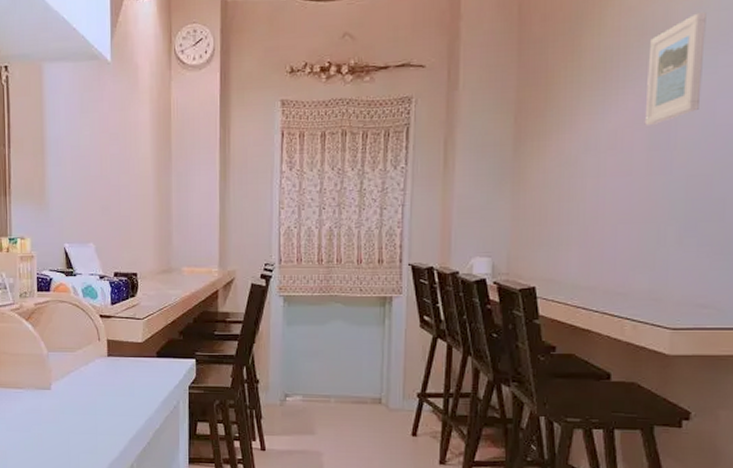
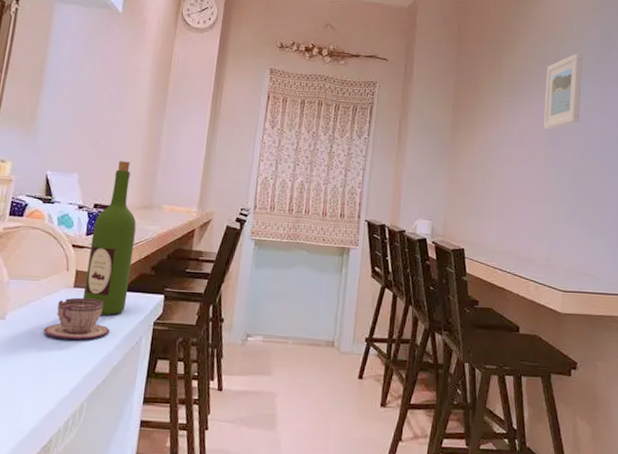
teacup: none [86,366,148,405] -> present [43,297,110,340]
wine bottle: none [117,225,160,381] -> present [82,161,136,315]

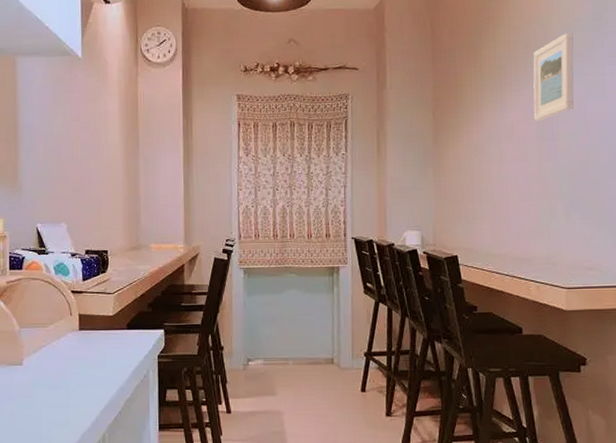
teacup: present [43,297,110,340] -> none [58,339,119,378]
wine bottle: present [82,161,136,315] -> none [88,206,130,353]

